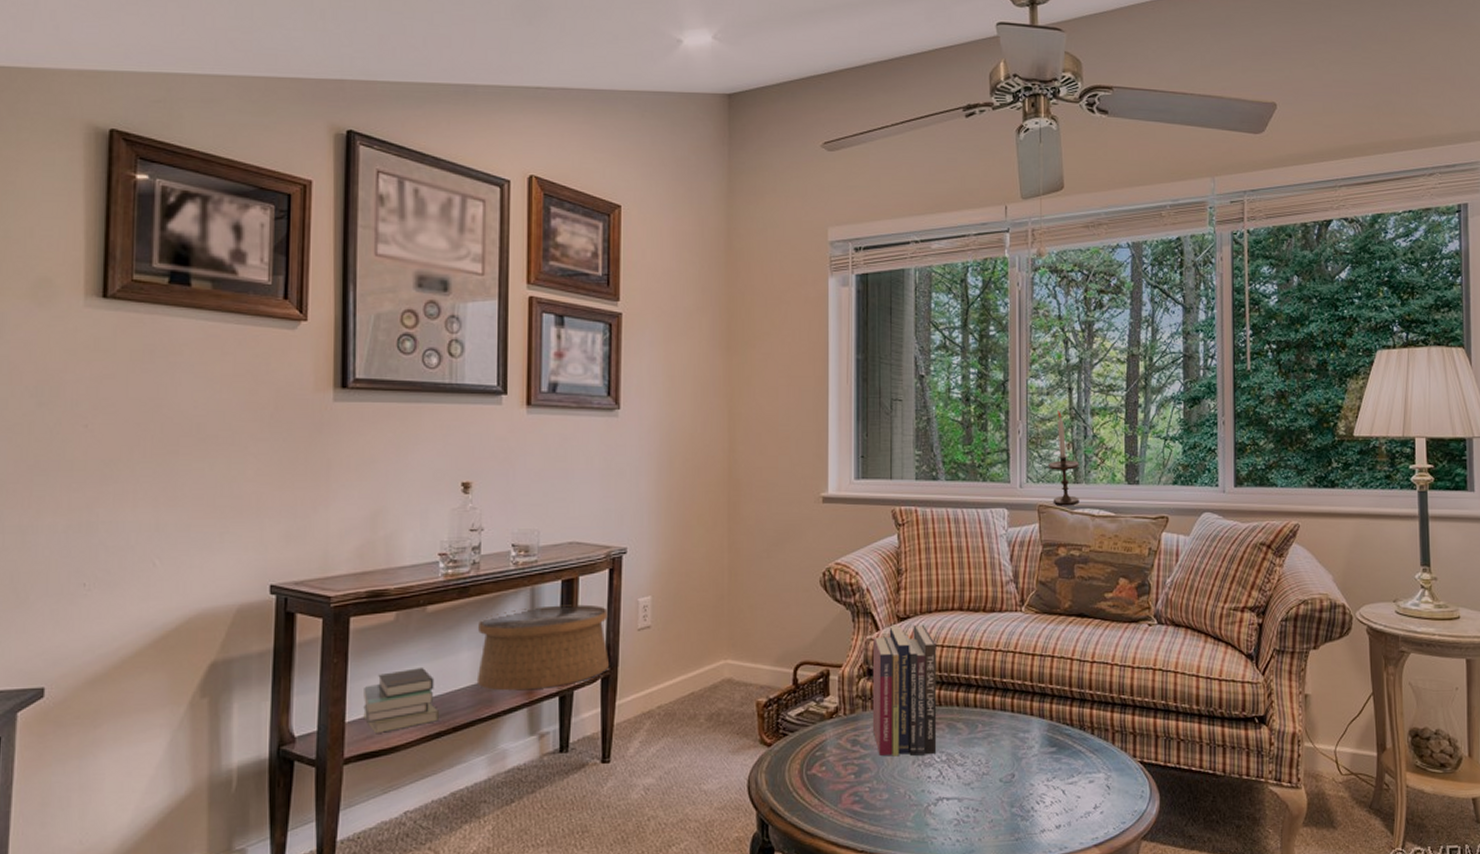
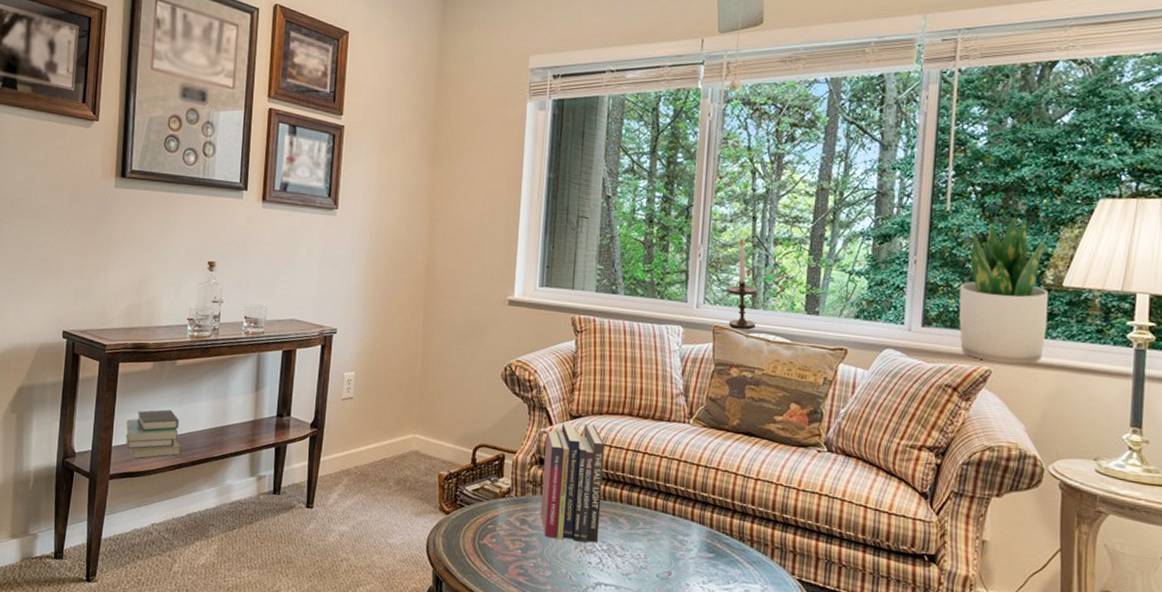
woven basket: present [476,604,610,691] -> none [211,370,318,439]
planter: none [1265,372,1344,517] -> present [958,217,1049,365]

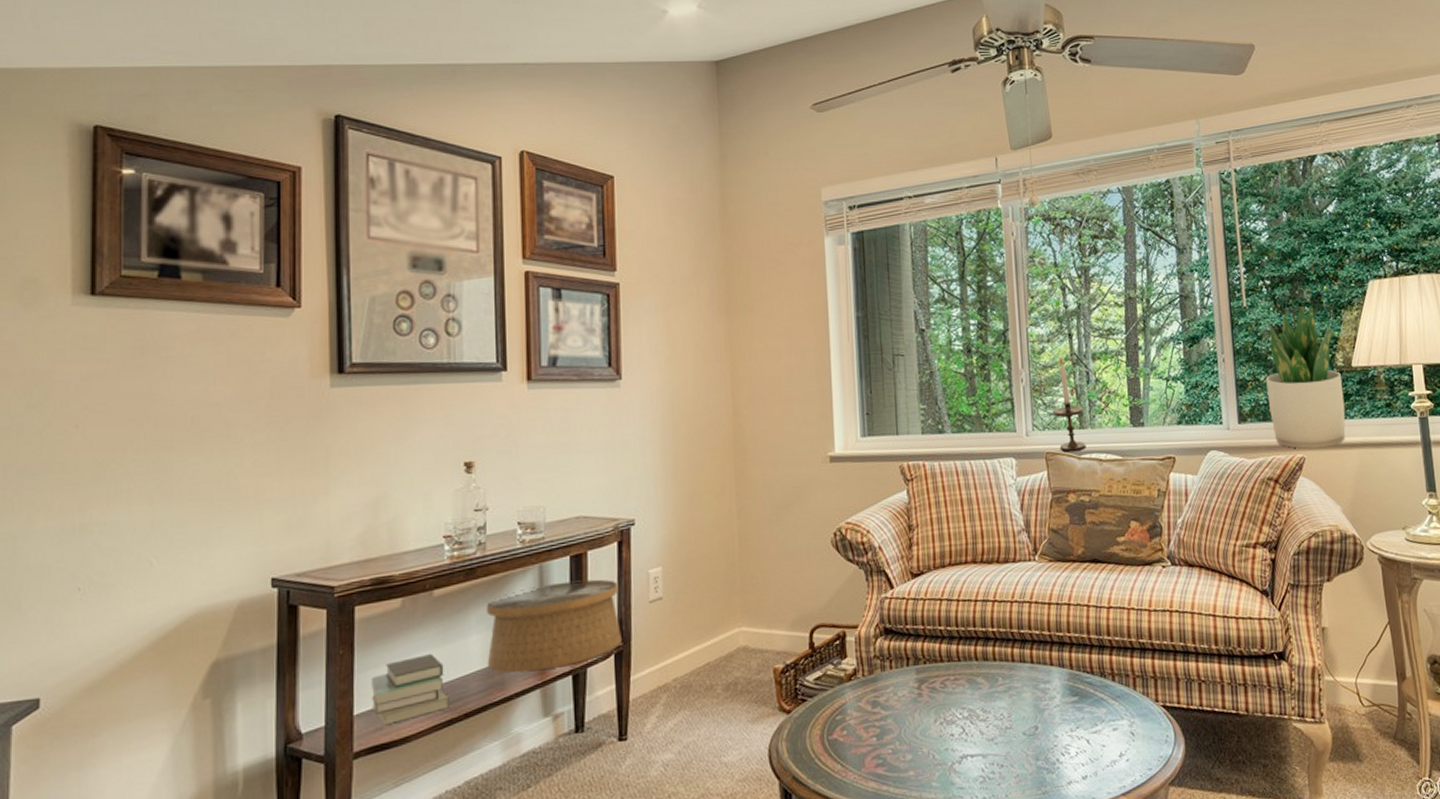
woven basket: none [211,370,318,439] -> present [487,579,623,673]
books: present [540,422,605,542] -> none [888,579,958,716]

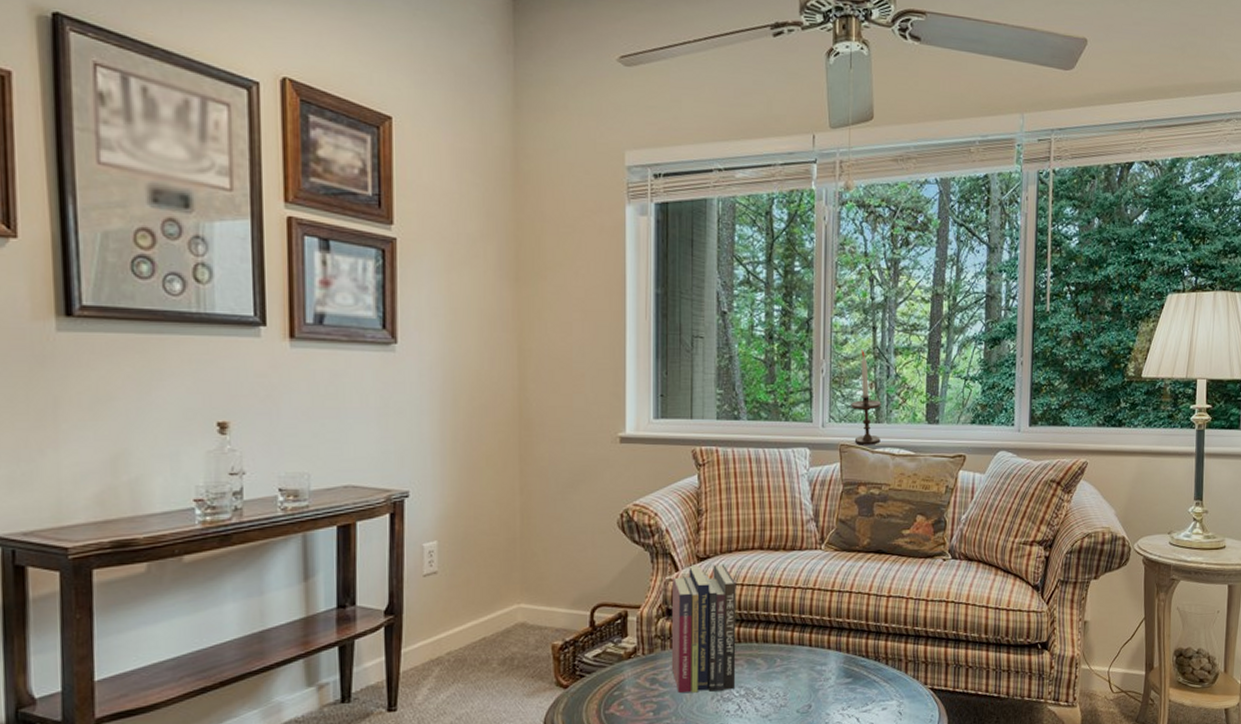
books: present [371,653,450,724] -> none [114,620,203,691]
woven basket: present [487,579,623,673] -> none [244,551,394,643]
books: none [888,579,958,716] -> present [671,563,737,693]
planter: present [1266,305,1346,450] -> none [1059,314,1131,455]

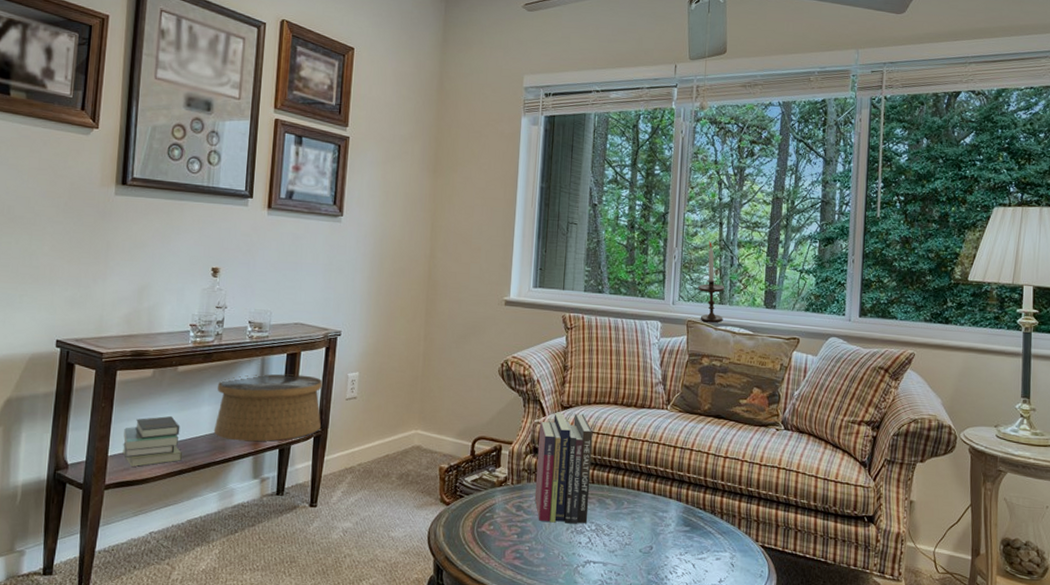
books: none [114,620,203,691] -> present [122,415,182,467]
woven basket: none [244,551,394,643] -> present [213,374,323,442]

